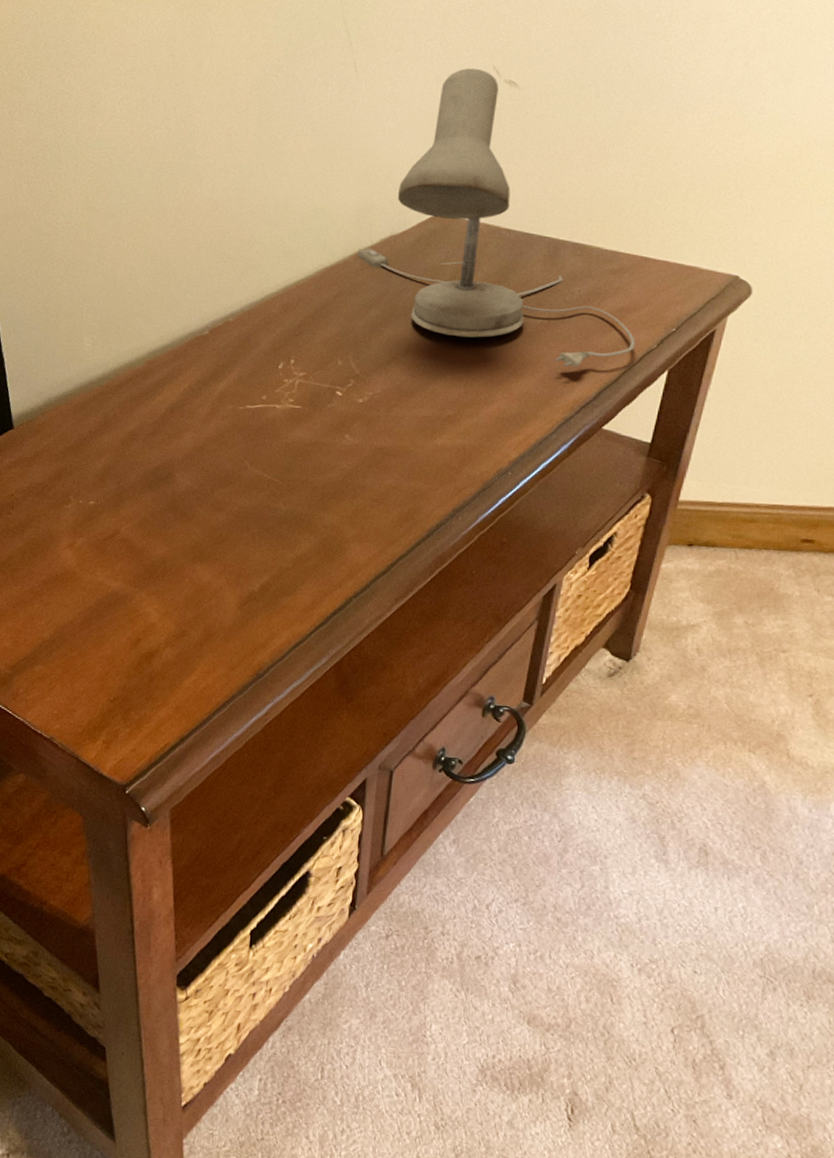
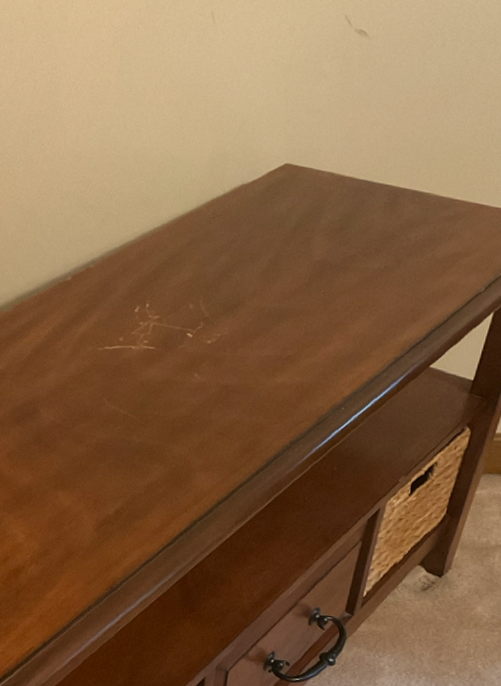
desk lamp: present [357,68,636,368] -> none [210,18,466,310]

